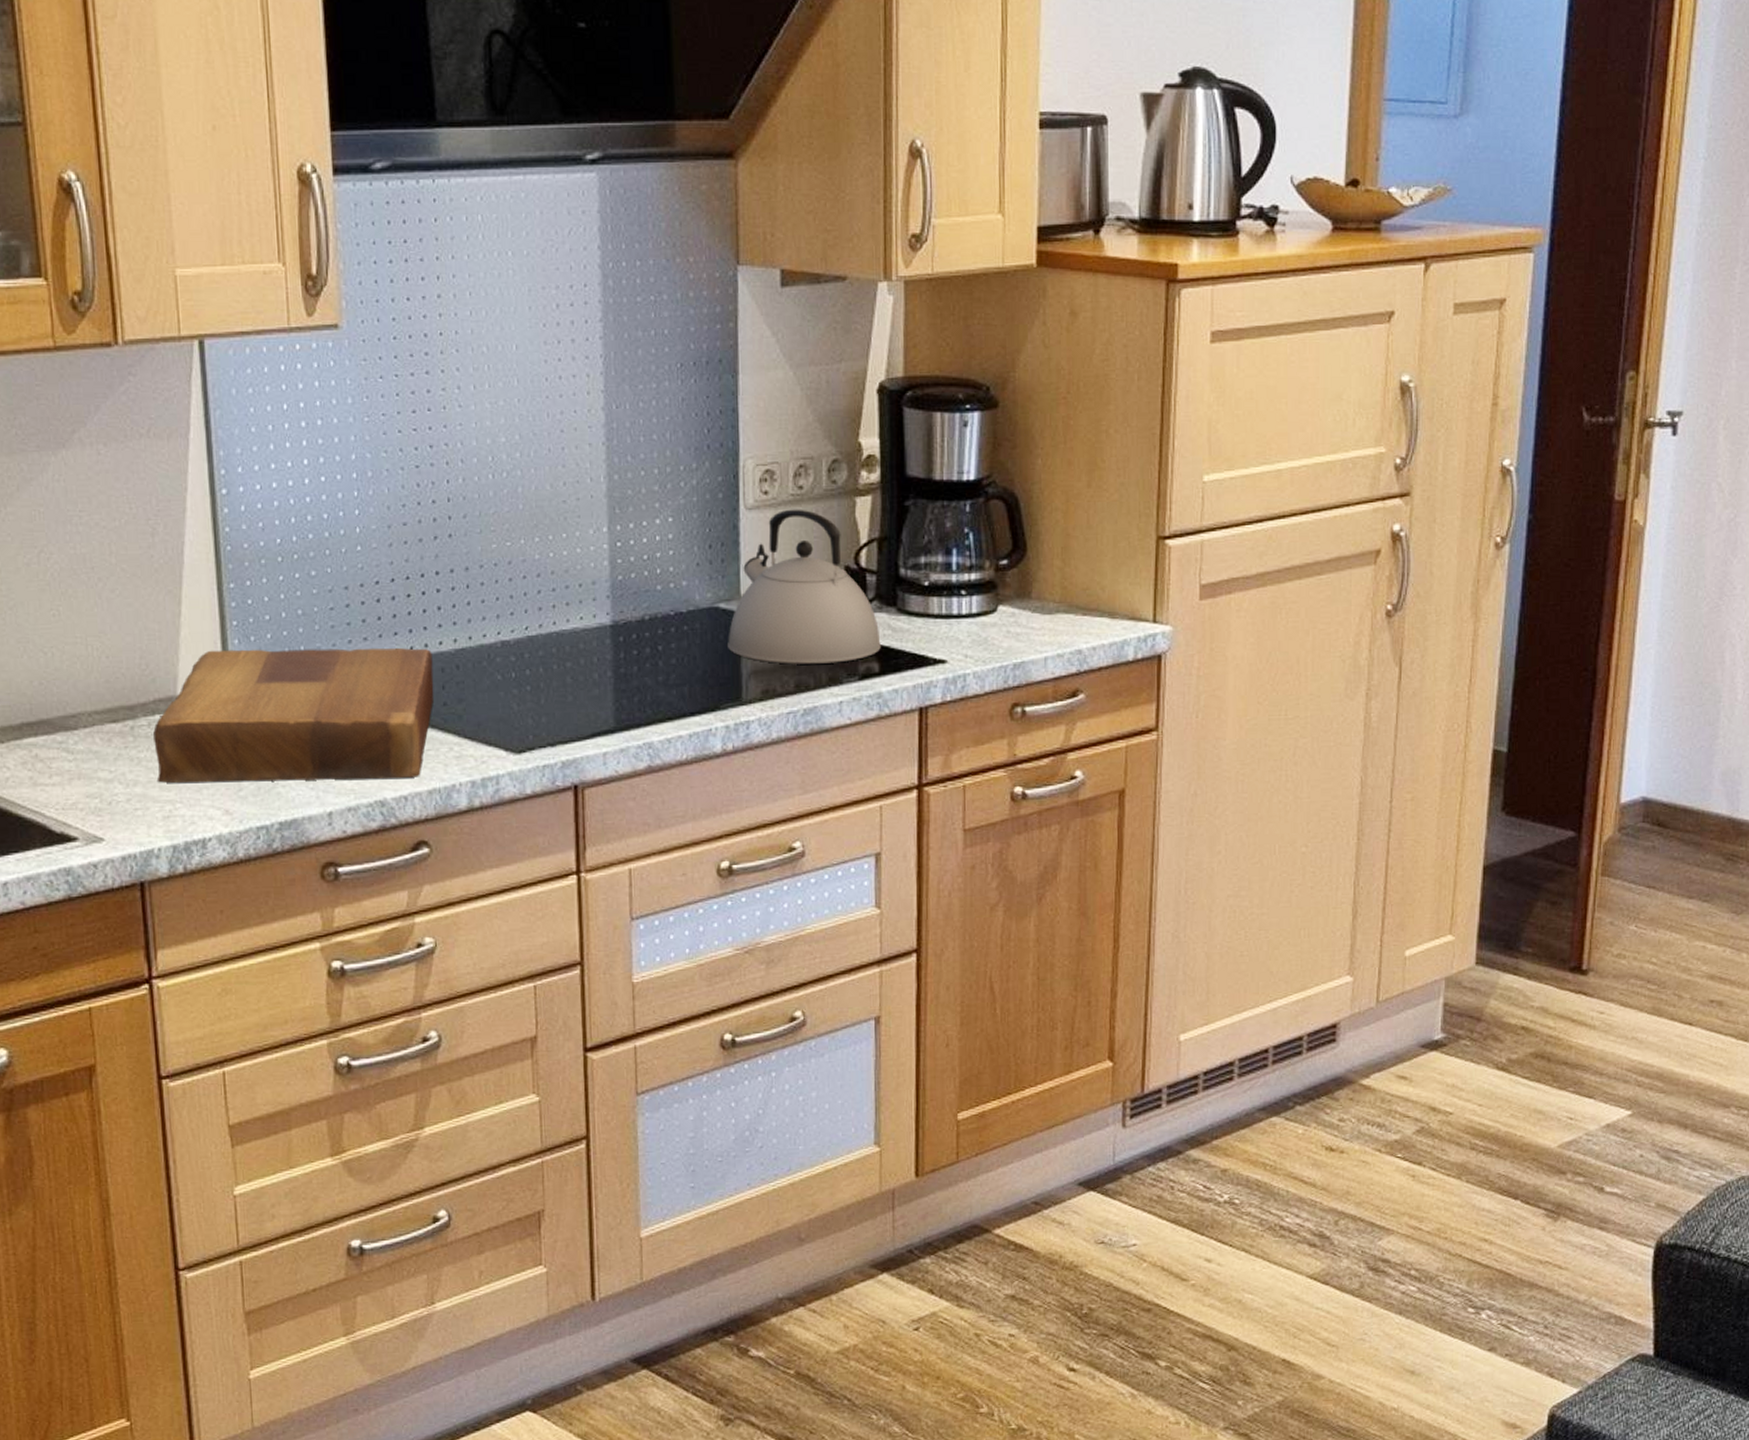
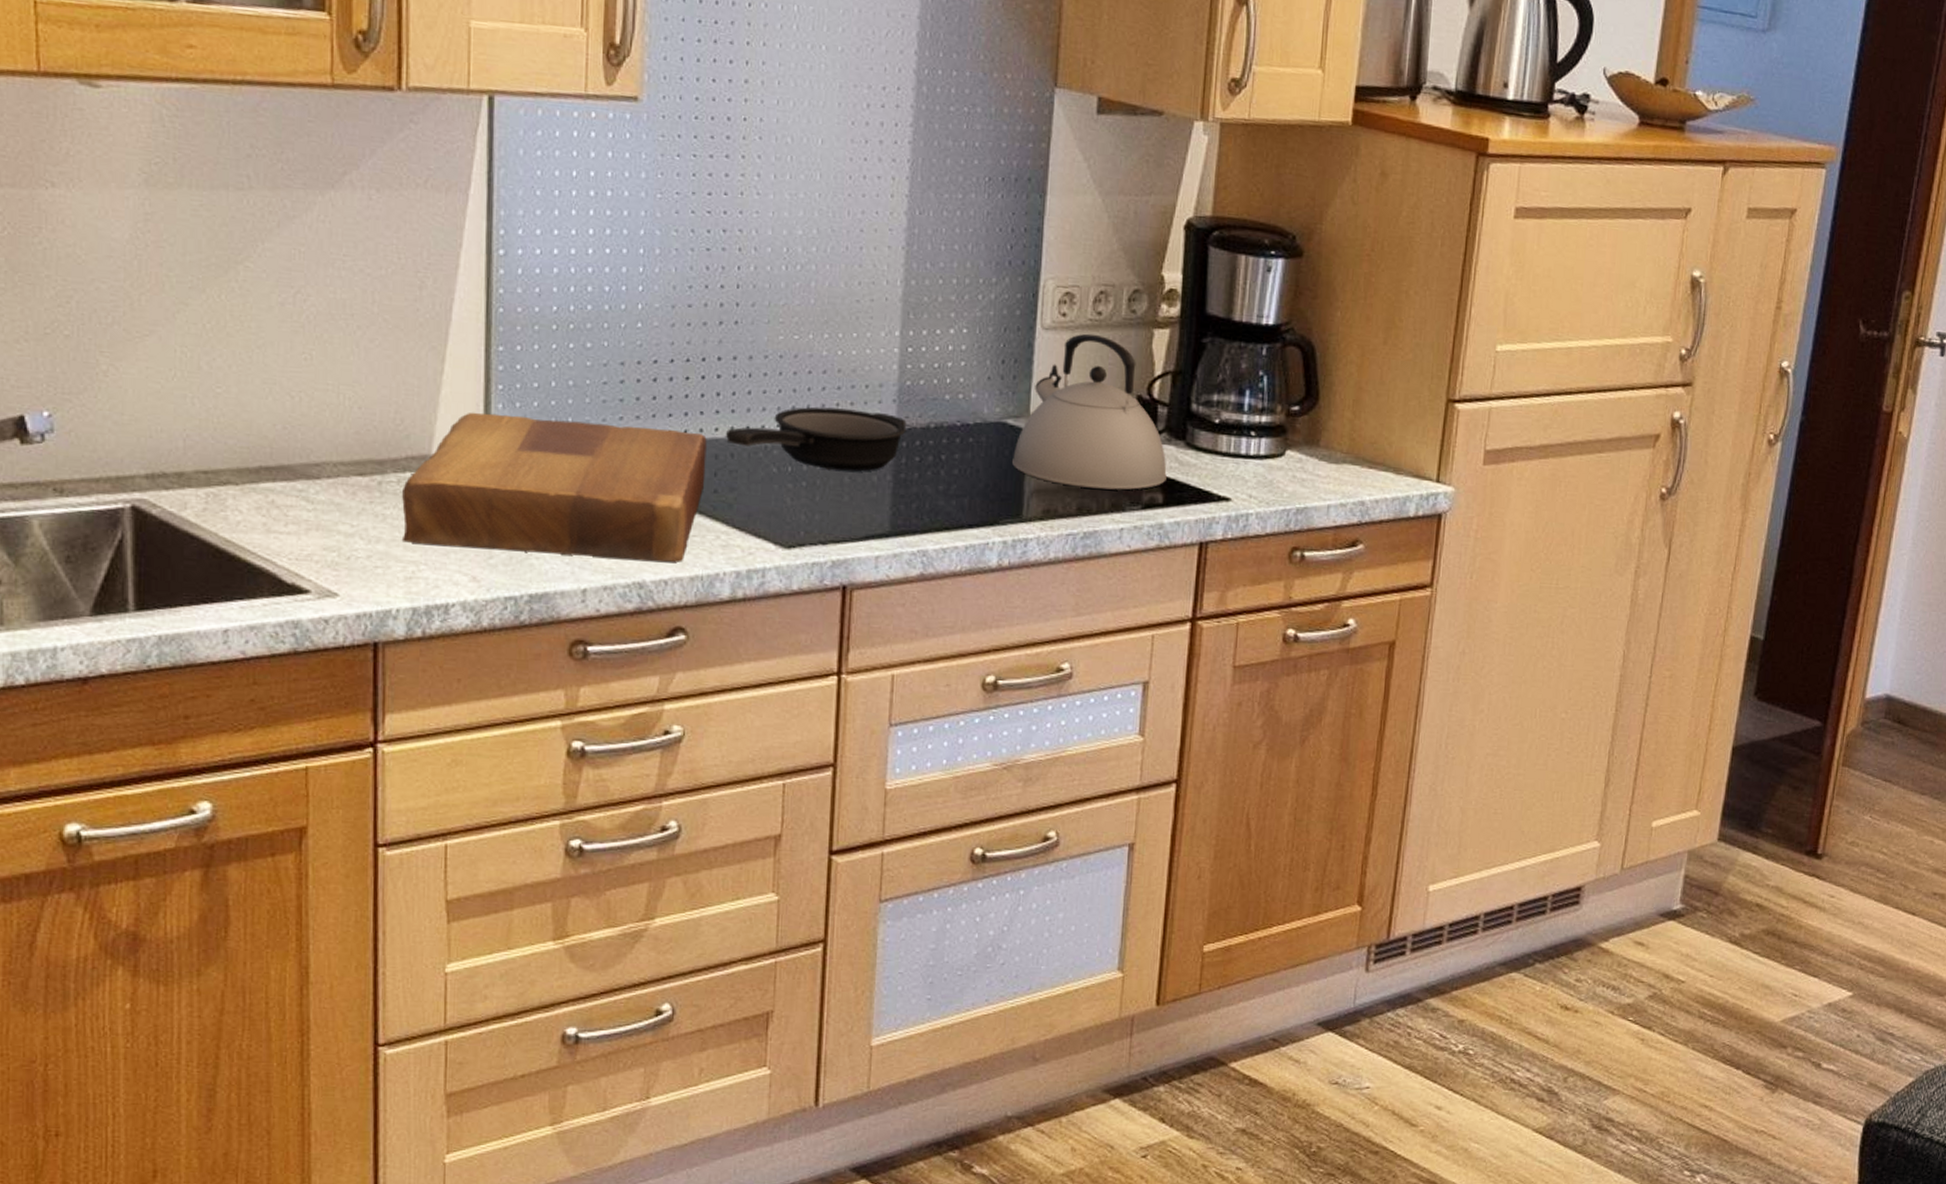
frying pan: none [449,609,622,672] -> present [725,406,907,472]

